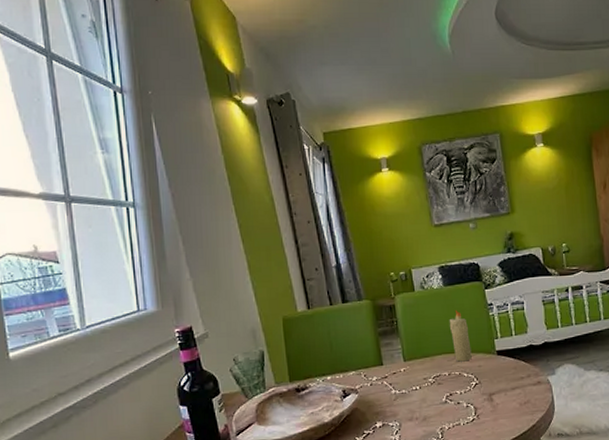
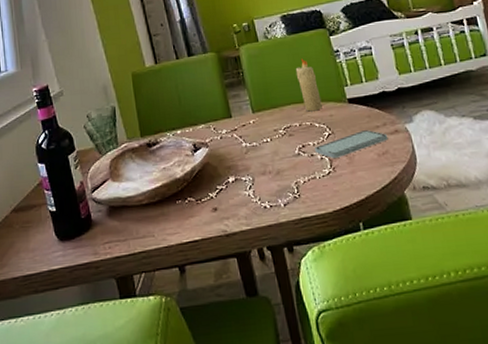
smartphone: none [461,381,531,406] -> present [315,130,388,158]

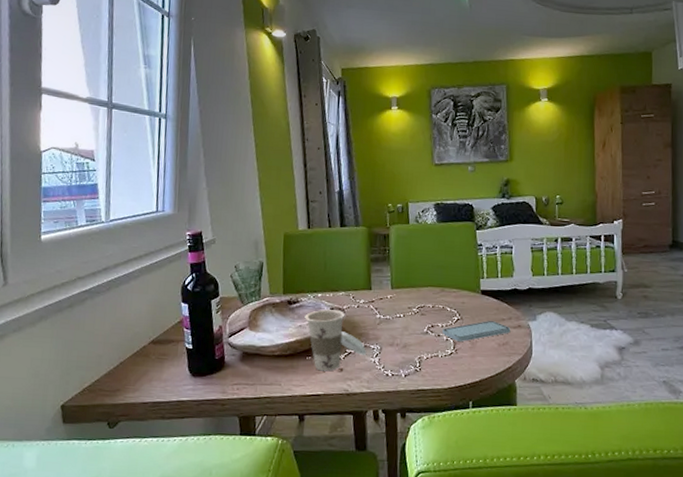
cup: none [167,145,239,214] -> present [304,309,367,372]
candle: present [295,59,322,112] -> none [438,246,457,297]

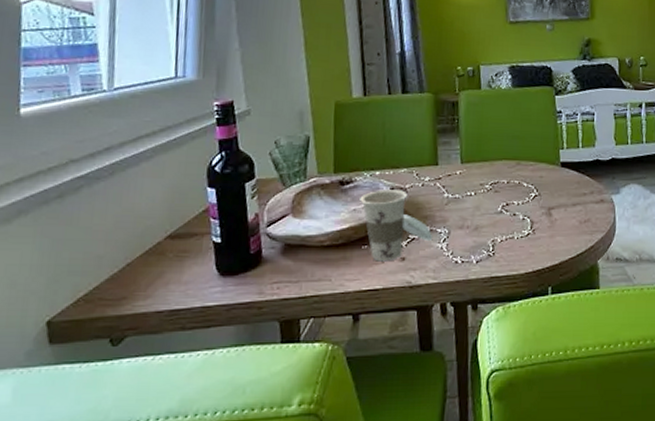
smartphone: present [442,321,511,342] -> none [518,196,593,220]

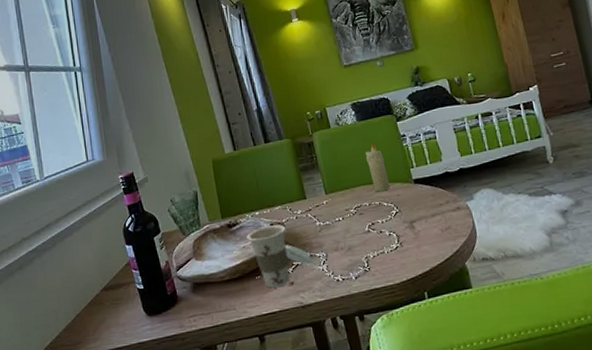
candle: none [513,114,535,170] -> present [365,143,390,192]

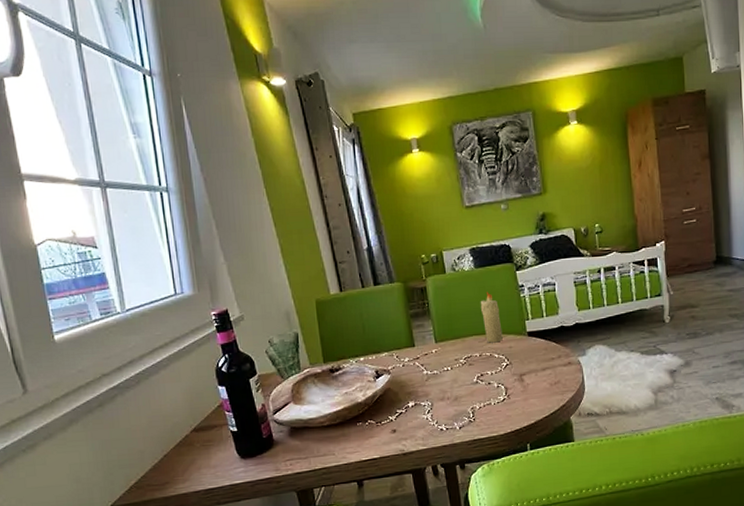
cup: present [246,225,314,288] -> none [349,372,418,435]

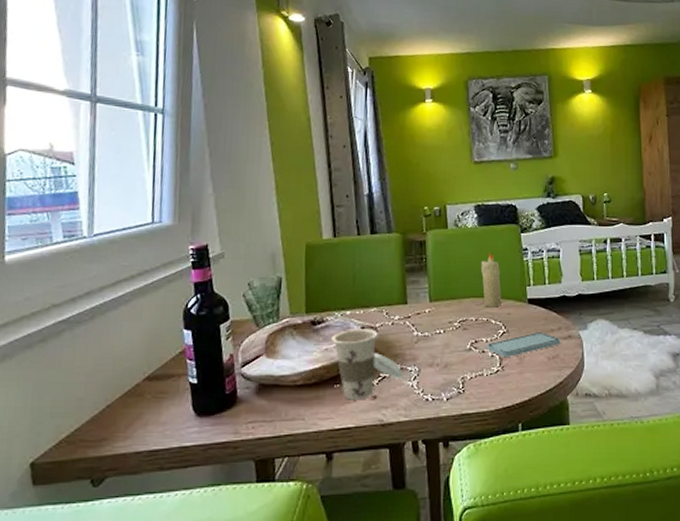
cup: none [349,372,418,435] -> present [331,329,404,400]
smartphone: none [492,361,561,387] -> present [487,332,561,357]

